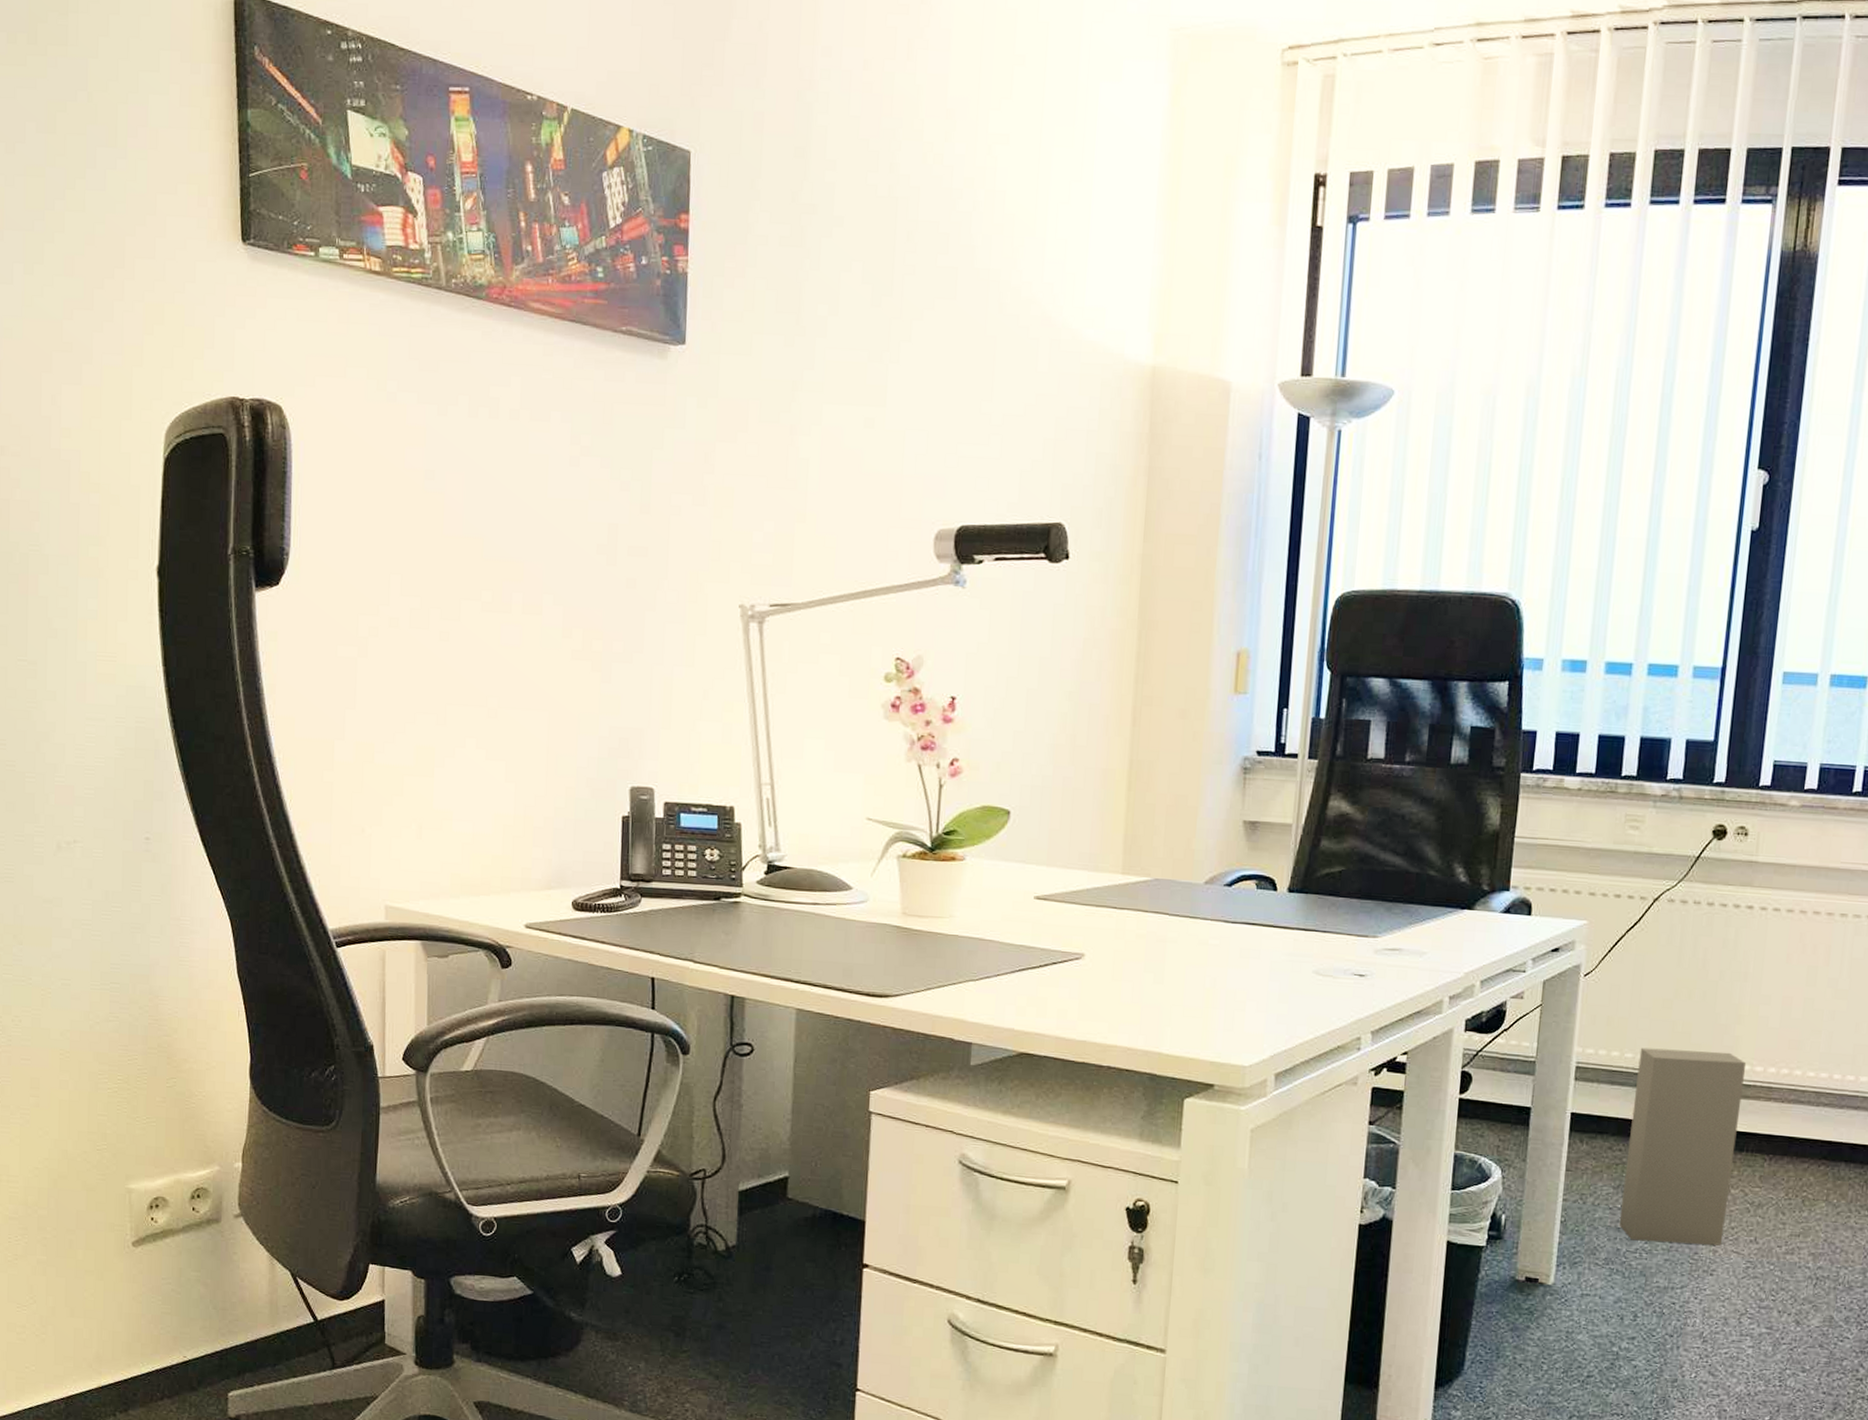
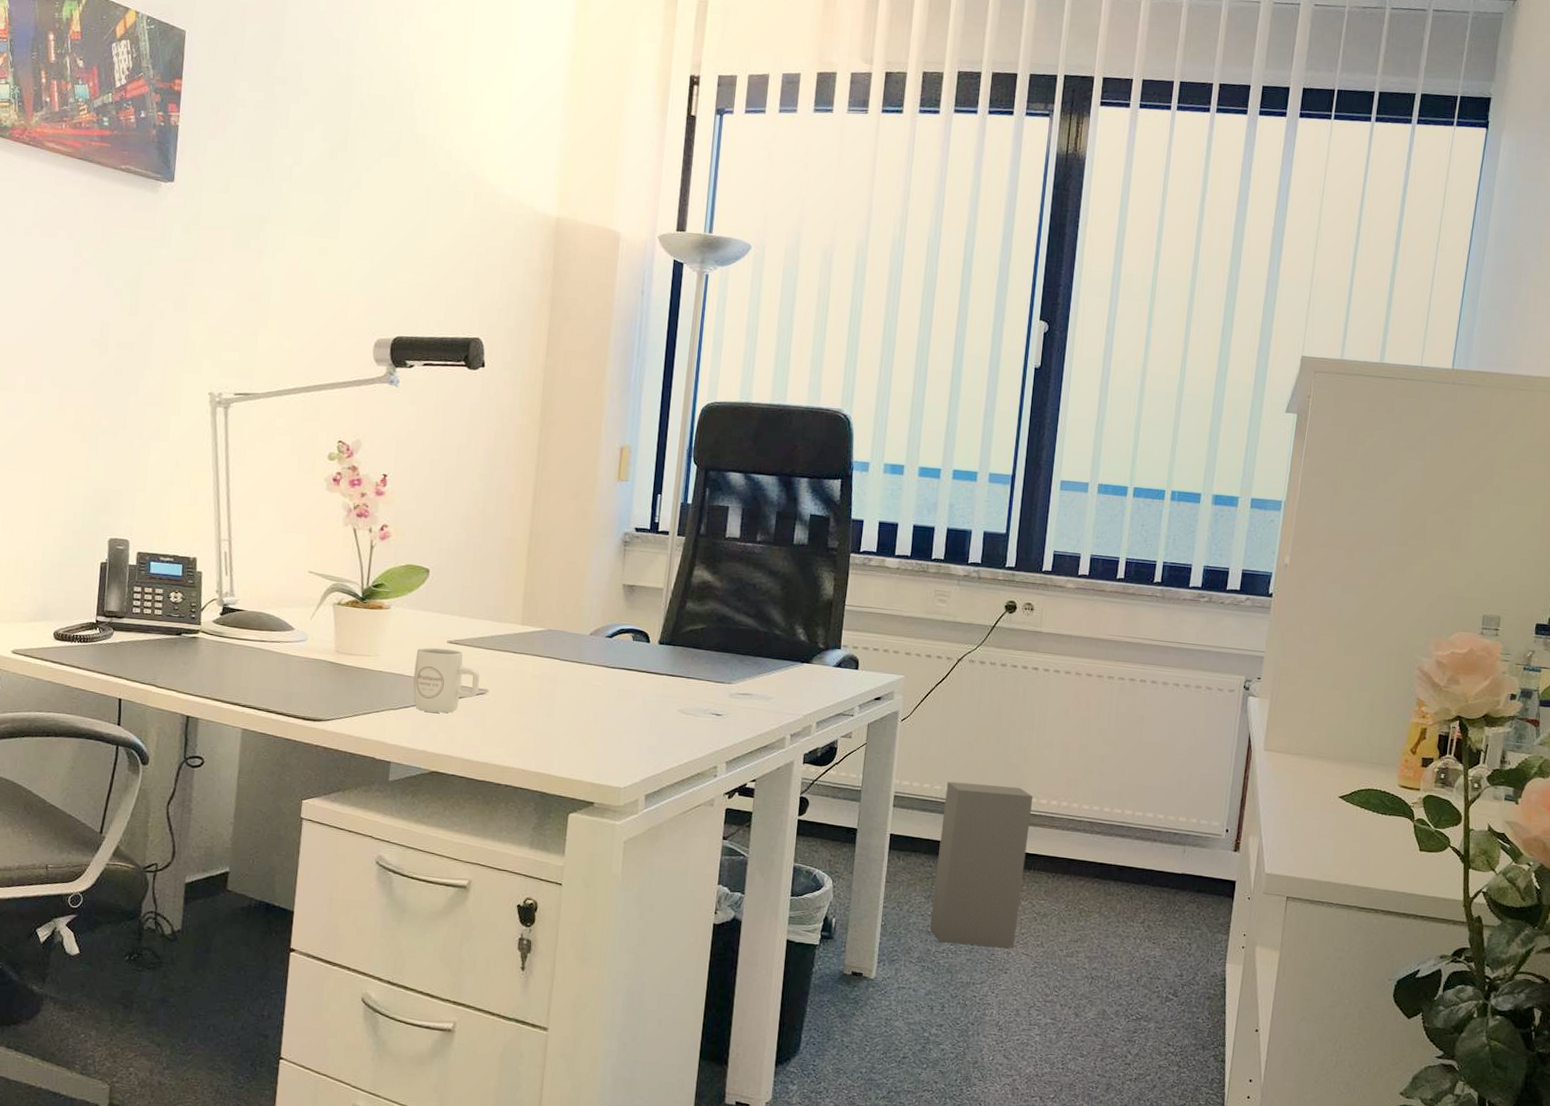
mug: none [995,905,1074,983] -> present [413,647,480,713]

